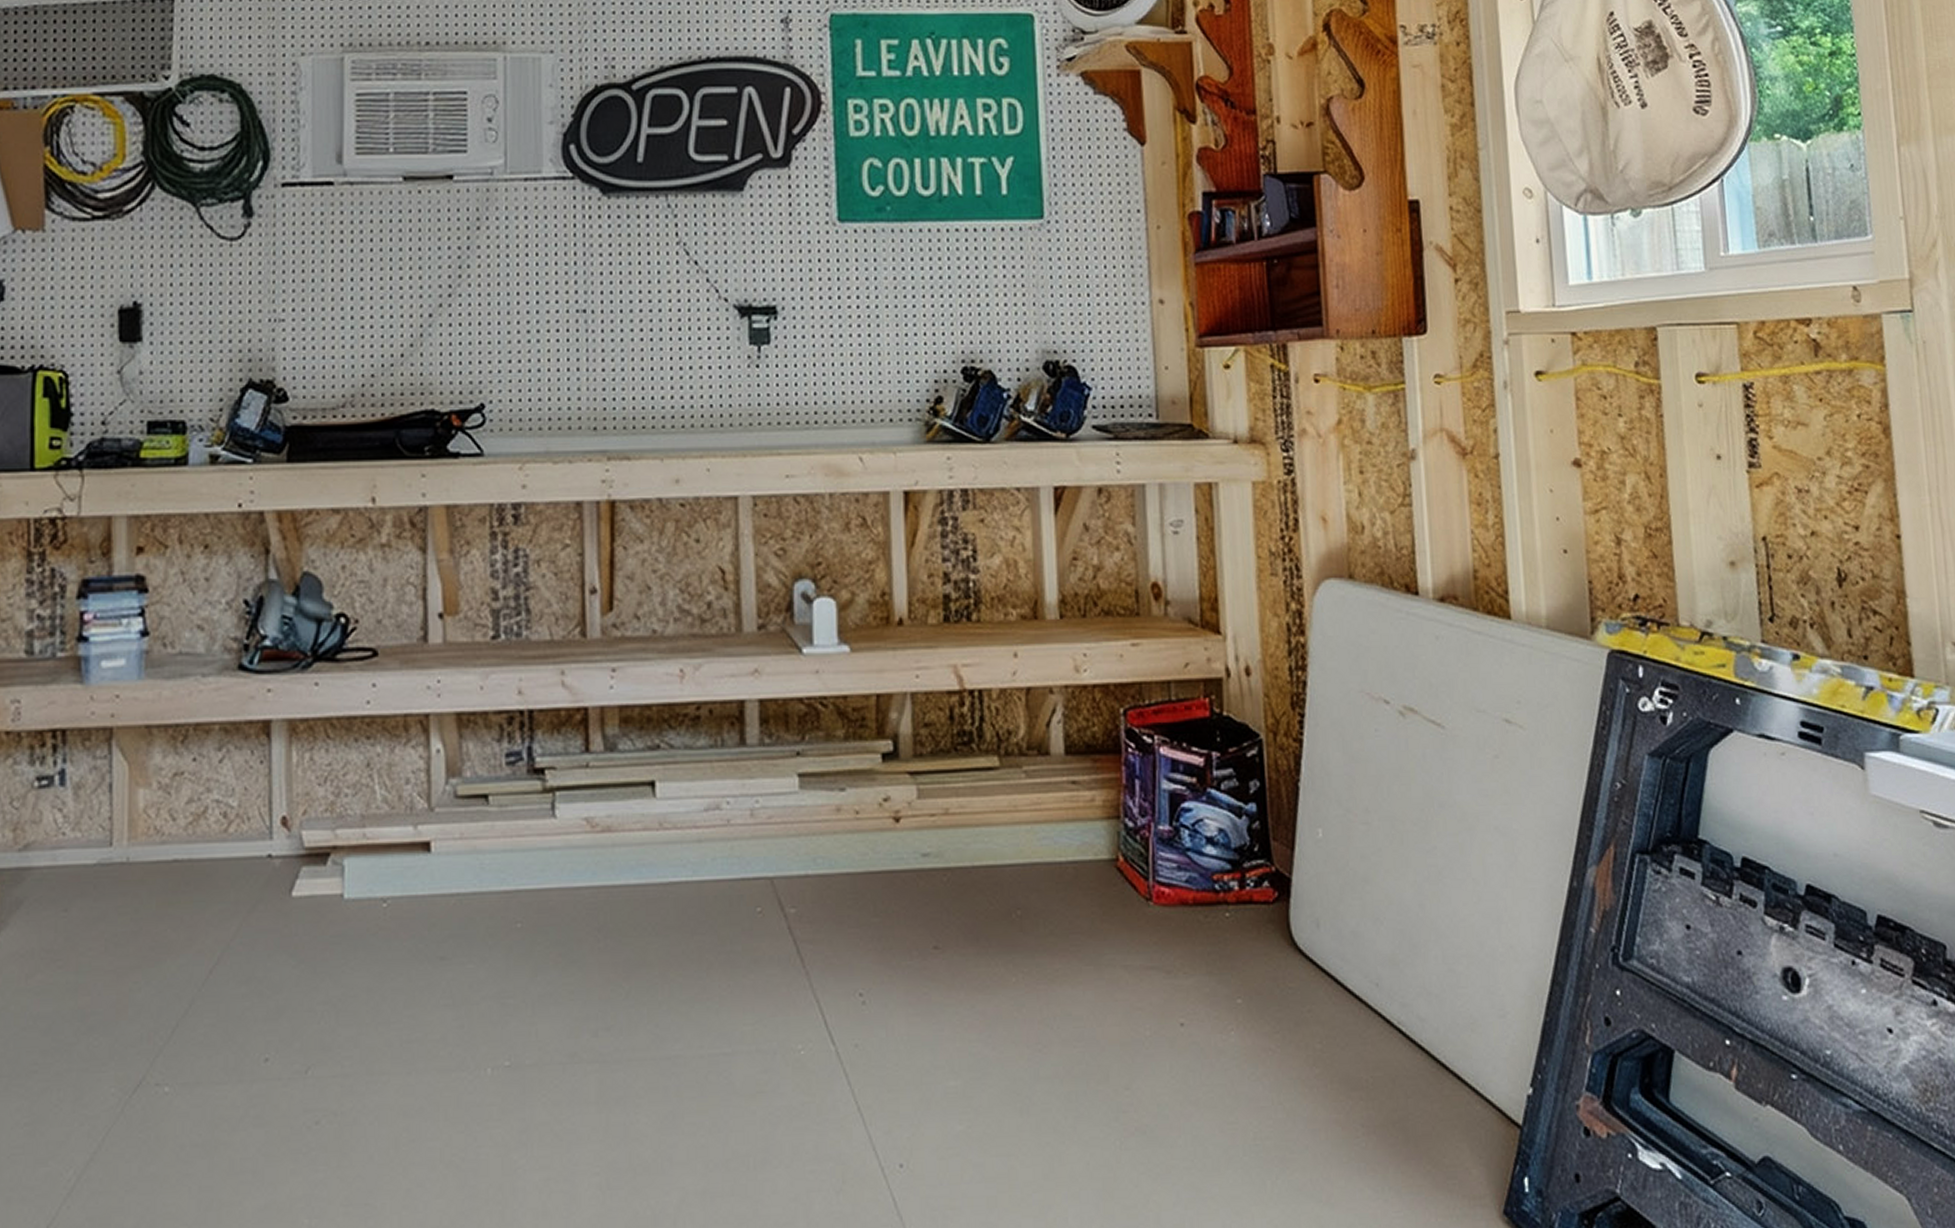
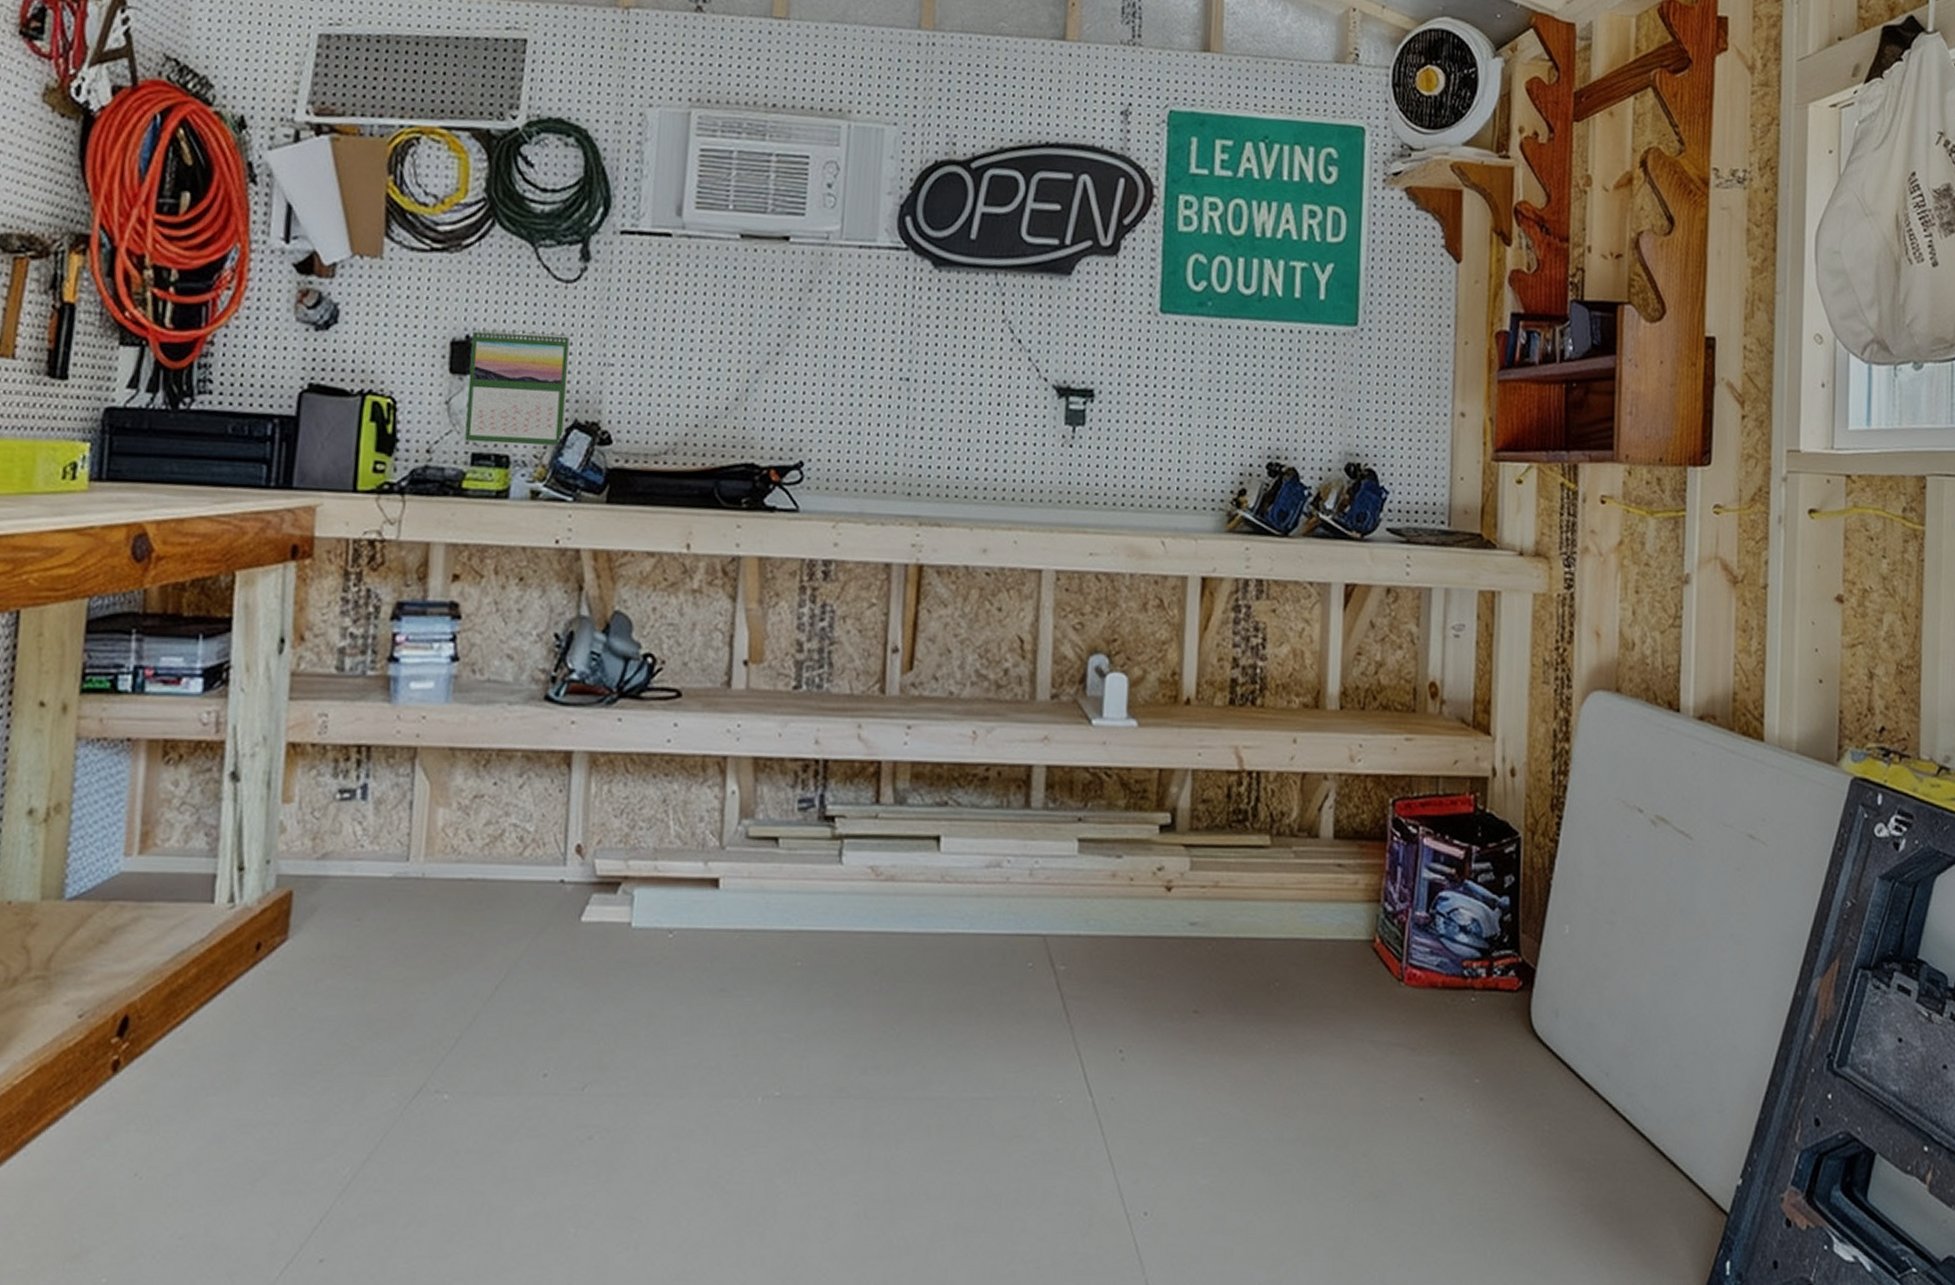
calendar: none [139,291,239,410] -> present [465,328,570,445]

